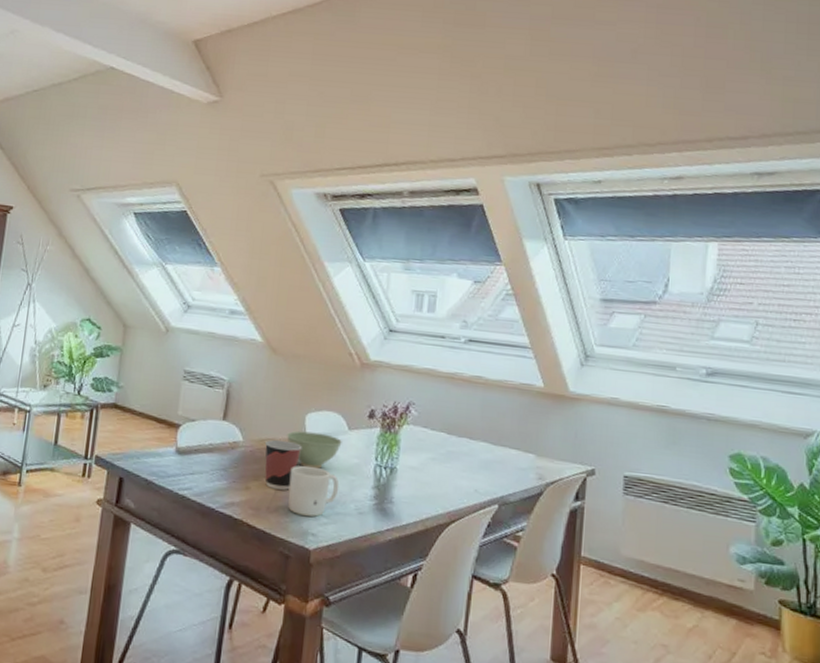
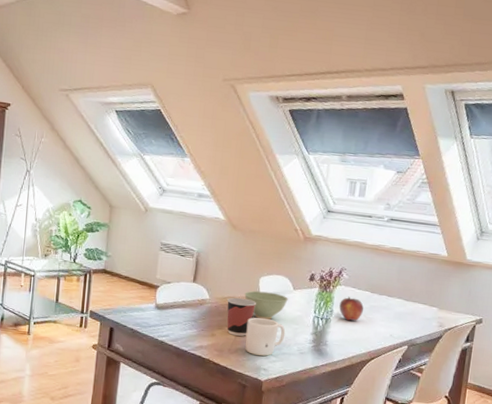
fruit: none [407,438,440,471] -> present [339,296,364,321]

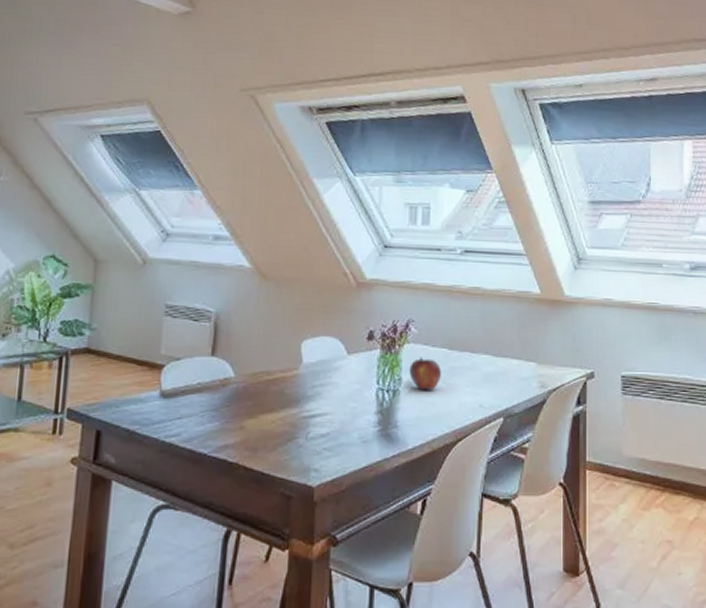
cup: present [227,297,257,336] -> none [259,371,300,425]
bowl: present [244,290,288,320] -> none [282,360,341,398]
mug: present [245,317,286,356] -> none [286,396,341,451]

